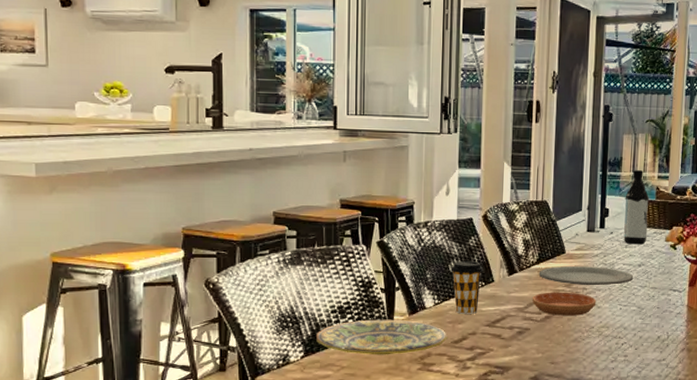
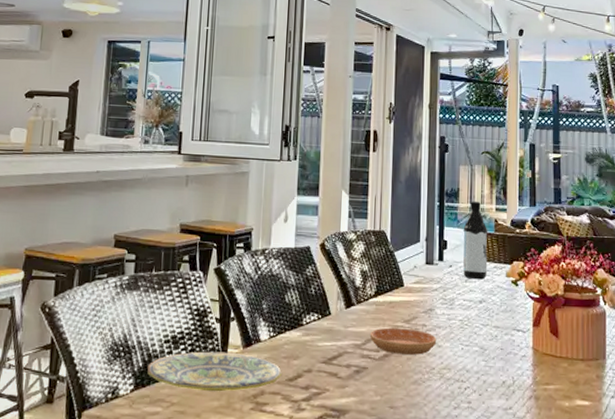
coffee cup: present [450,261,484,314] -> none [287,291,321,349]
plate: present [538,266,634,286] -> none [376,300,475,323]

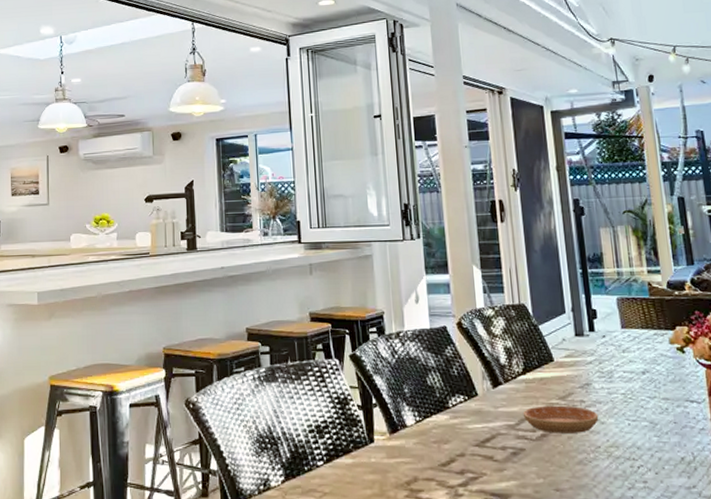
plate: present [147,351,282,392] -> none [295,439,434,480]
water bottle: present [463,201,488,280] -> none [613,264,648,349]

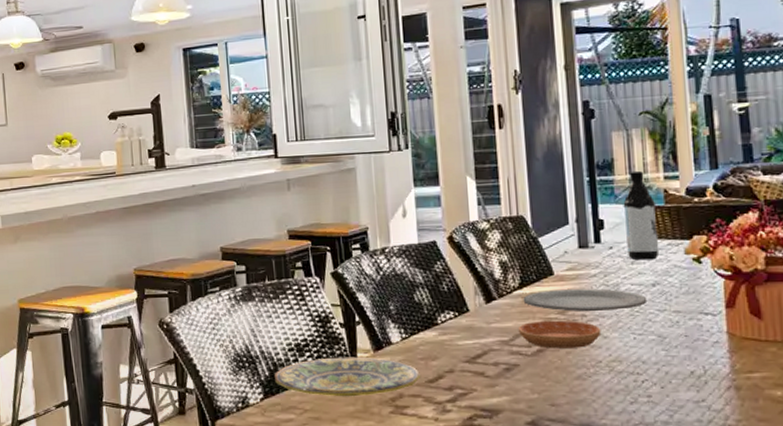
plate: none [295,439,434,480] -> present [274,356,420,397]
plate: none [526,375,639,398] -> present [523,288,648,312]
water bottle: none [613,264,648,349] -> present [623,170,660,260]

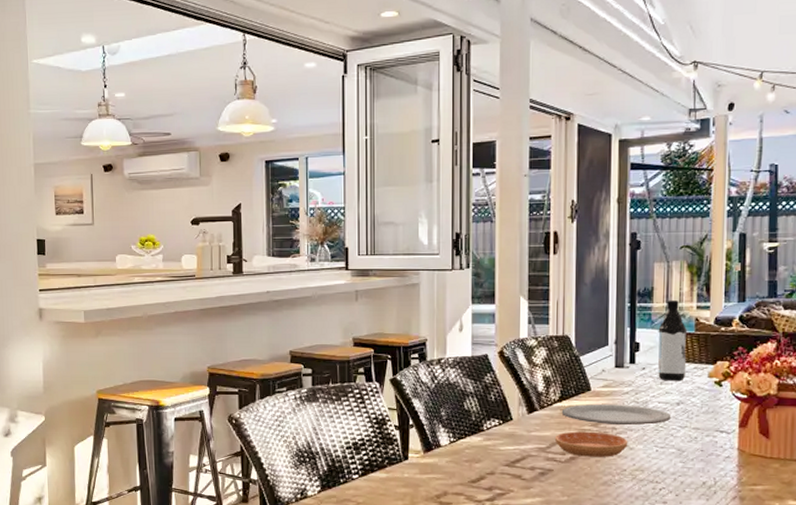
plate: present [274,356,420,397] -> none [332,456,464,493]

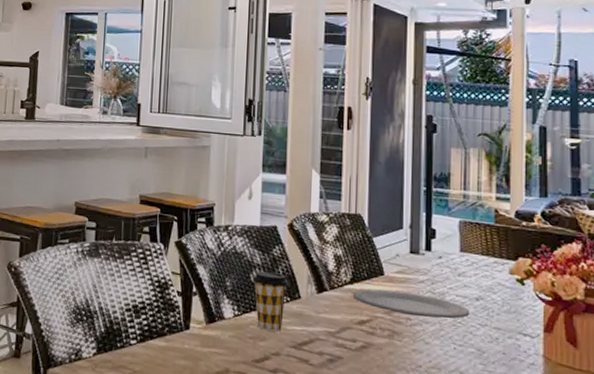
coffee cup: none [466,399,501,453] -> present [252,271,289,332]
saucer: present [554,431,628,457] -> none [345,317,424,350]
water bottle: present [658,299,688,381] -> none [455,187,487,275]

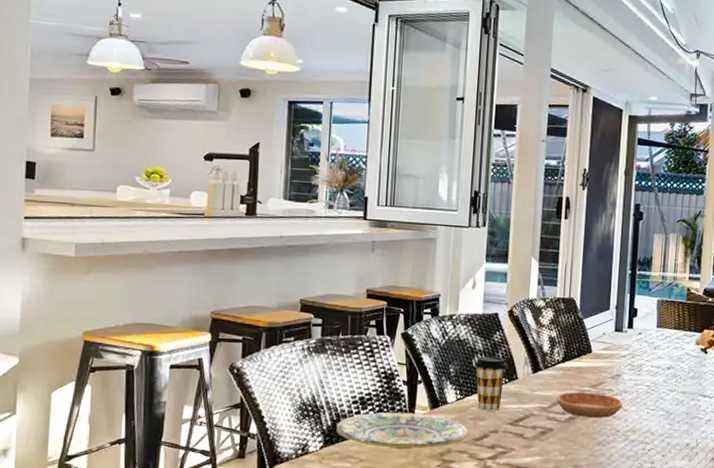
plate: none [109,322,248,366] -> present [336,412,468,450]
saucer: none [345,317,424,350] -> present [556,392,623,418]
plate: present [352,289,470,319] -> none [564,366,662,388]

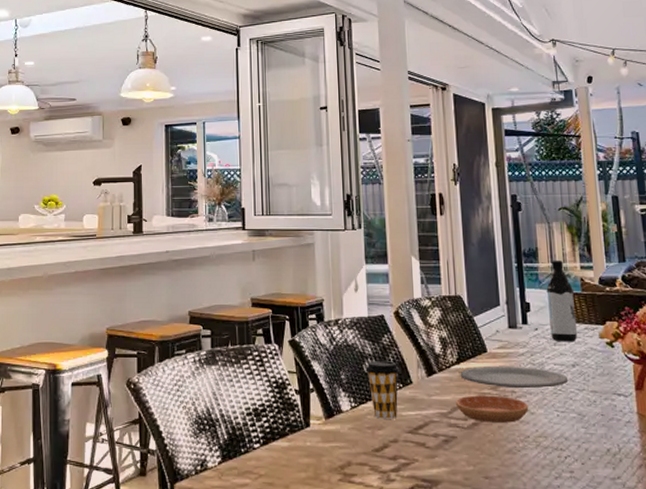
plate: present [336,412,468,450] -> none [233,423,367,463]
plate: none [564,366,662,388] -> present [460,367,569,389]
water bottle: none [652,269,680,347] -> present [546,259,578,342]

